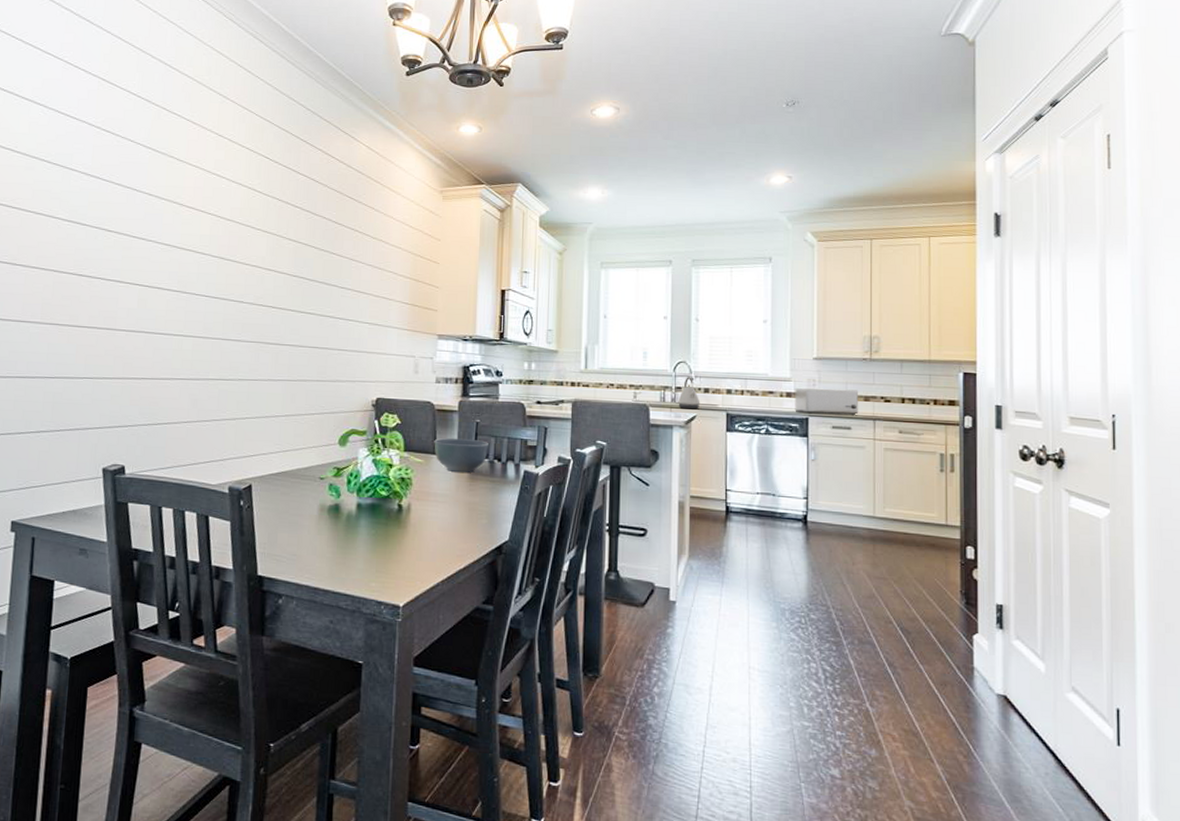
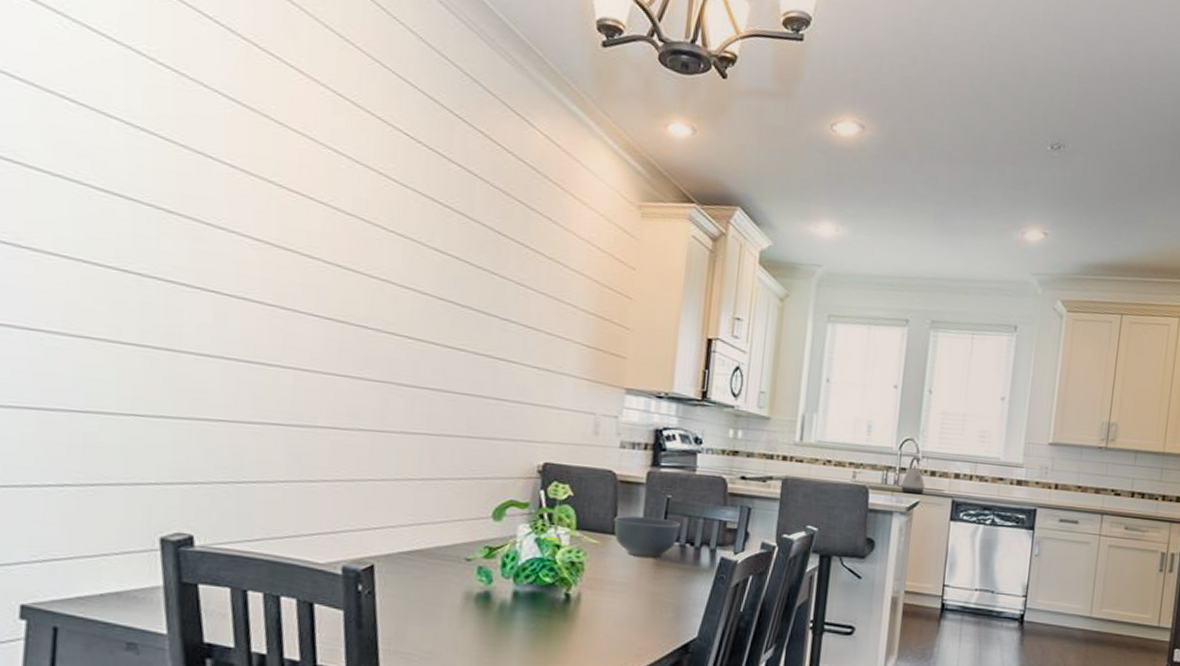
toaster: present [795,387,859,416] -> none [1023,474,1090,509]

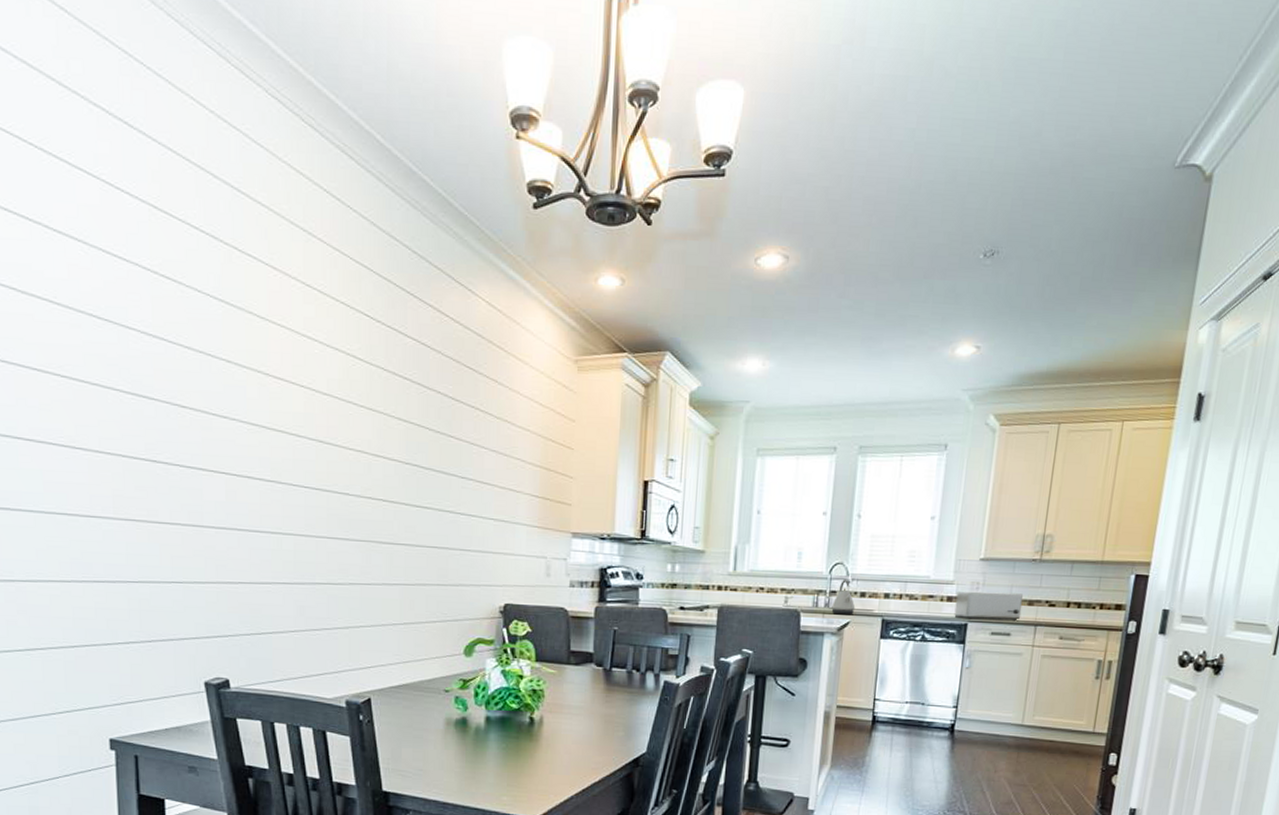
bowl: present [613,515,680,558] -> none [568,647,627,684]
toaster: none [1023,474,1090,509] -> present [954,590,1023,622]

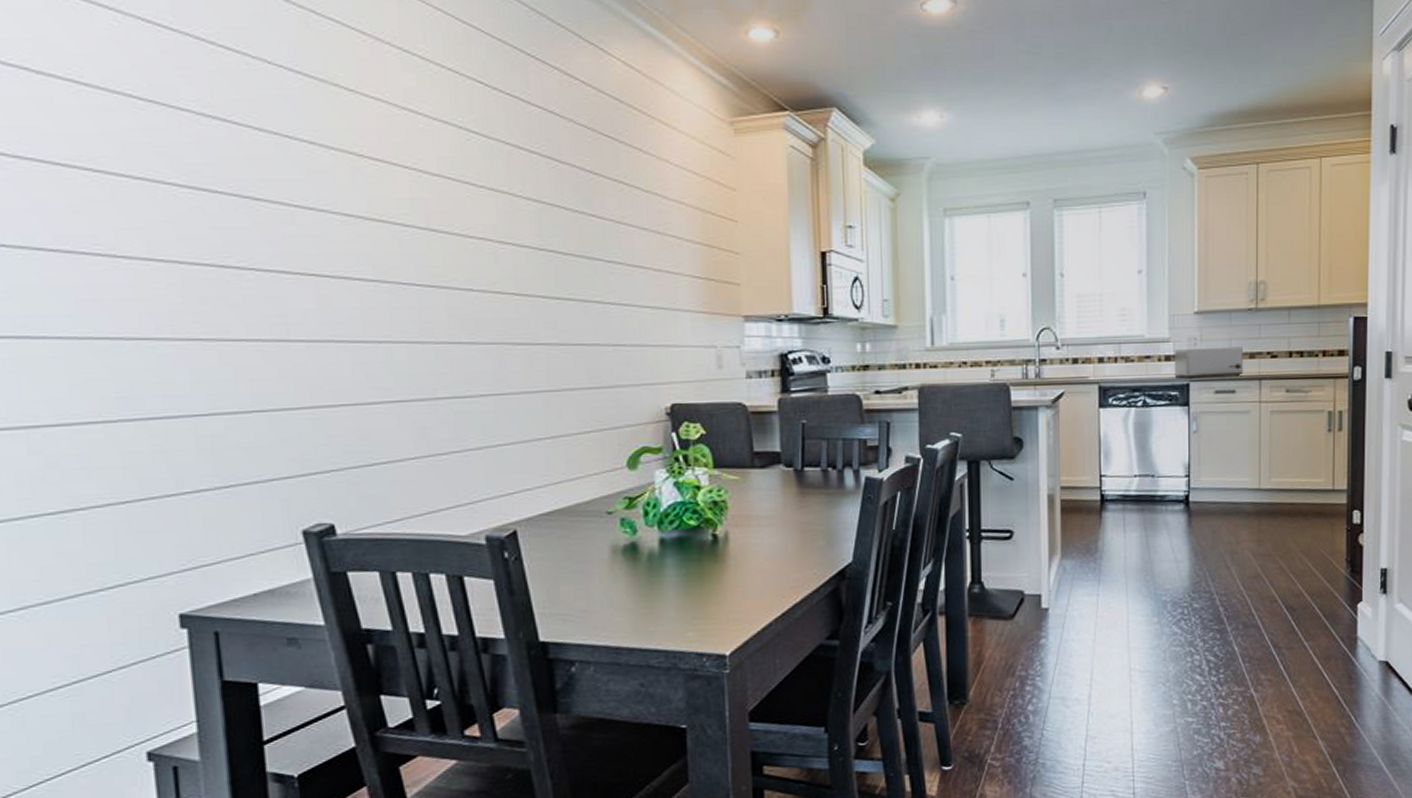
kettle: present [831,580,856,615] -> none [1043,346,1069,385]

